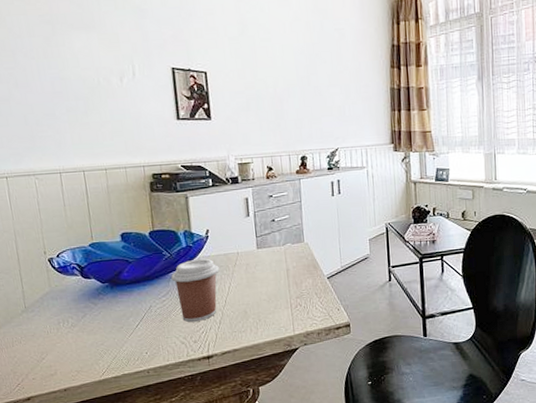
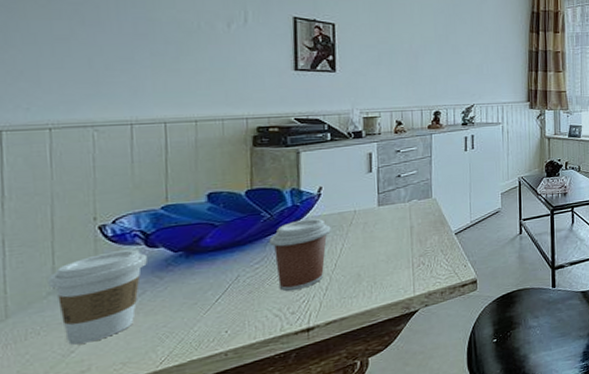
coffee cup: none [20,279,85,353] -> present [48,249,148,345]

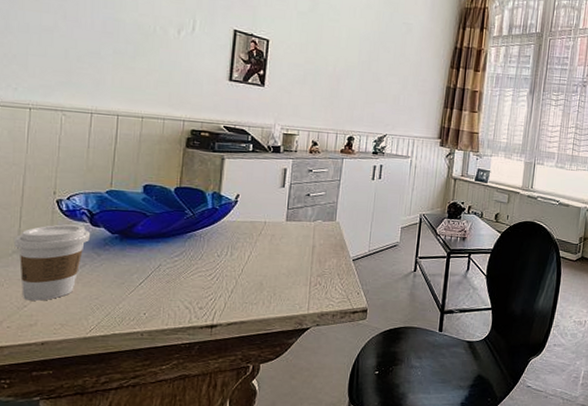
coffee cup: present [269,218,331,292] -> none [189,222,243,288]

